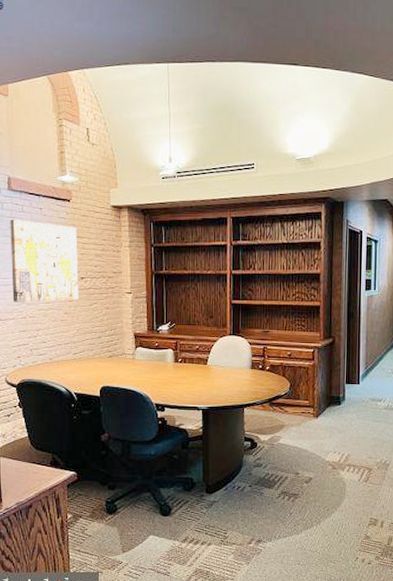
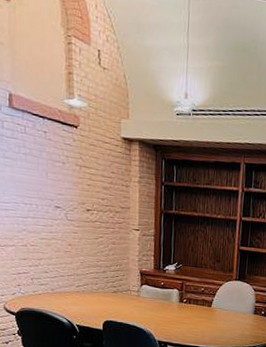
wall art: present [10,219,79,302] -> none [11,140,85,232]

